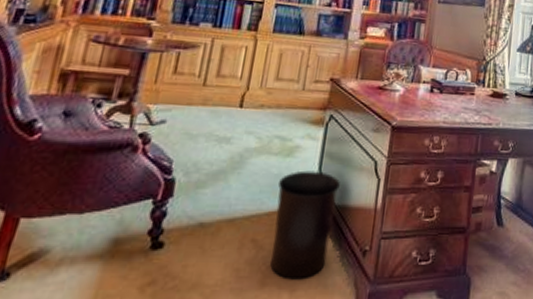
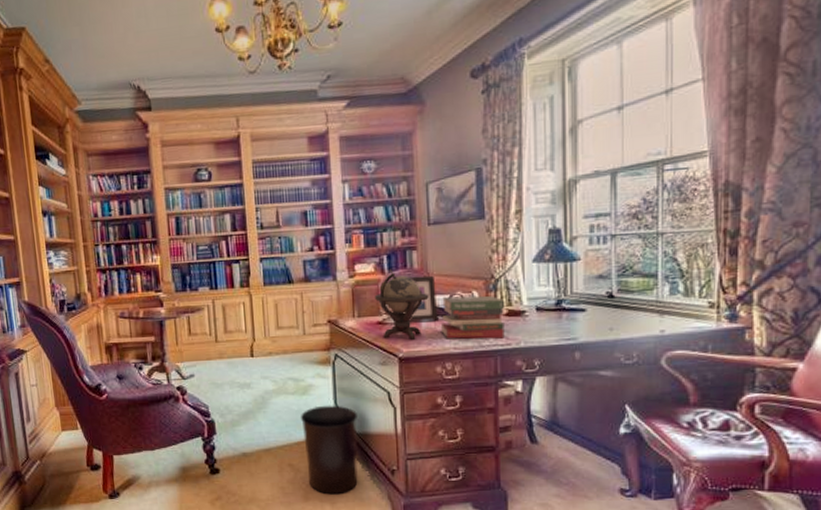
globe: none [380,37,429,109] -> present [375,269,429,340]
picture frame: none [402,47,437,93] -> present [402,275,439,322]
books: none [434,71,492,118] -> present [440,295,505,339]

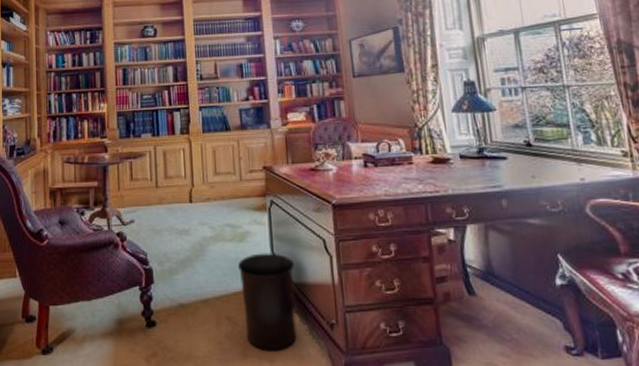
globe: present [375,269,429,340] -> none [307,118,358,186]
picture frame: present [402,275,439,322] -> none [333,124,368,168]
books: present [440,295,505,339] -> none [370,143,433,186]

